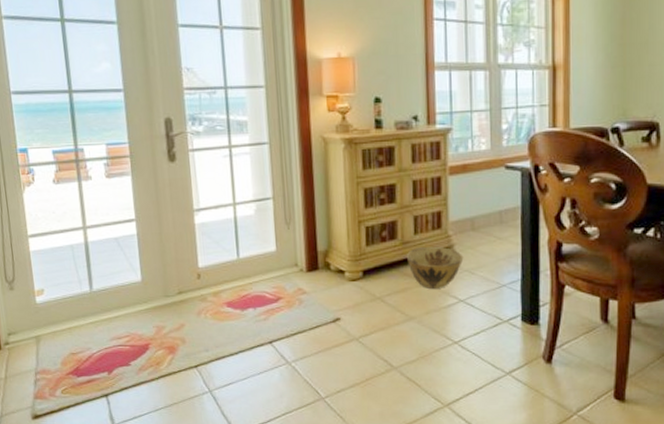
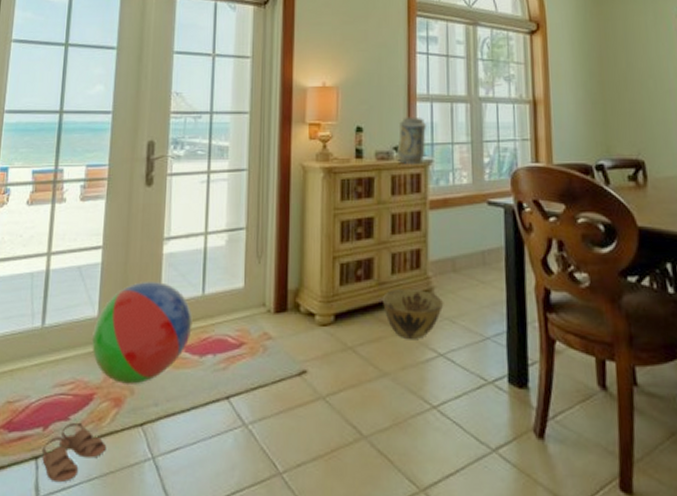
sandal: none [110,367,168,413] -> present [41,422,107,483]
beach ball: none [138,248,232,335] -> present [91,280,193,384]
decorative vase: none [416,86,446,134] -> present [397,116,427,166]

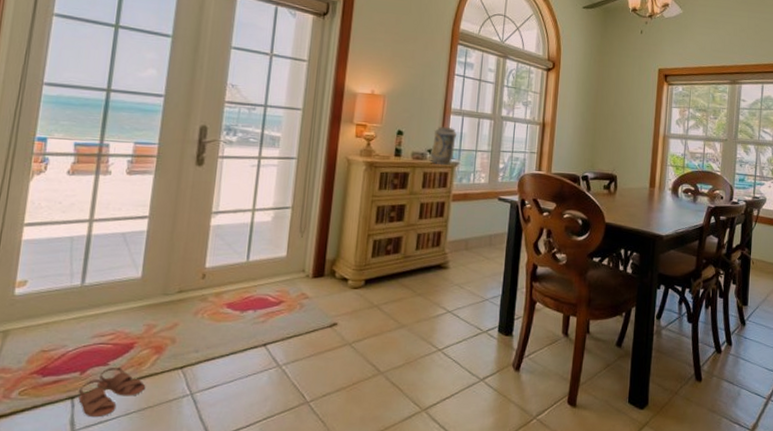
beach ball: present [91,280,193,384] -> none [133,248,236,335]
woven basket: present [383,288,444,339] -> none [406,261,456,300]

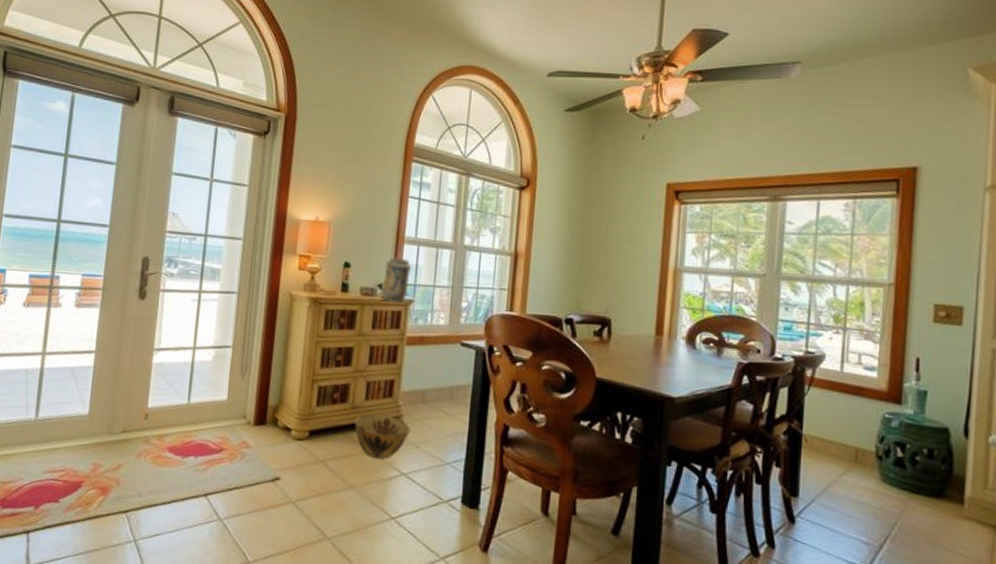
sandal: present [78,367,146,418] -> none [32,505,93,555]
woven basket: none [406,261,456,300] -> present [355,413,411,459]

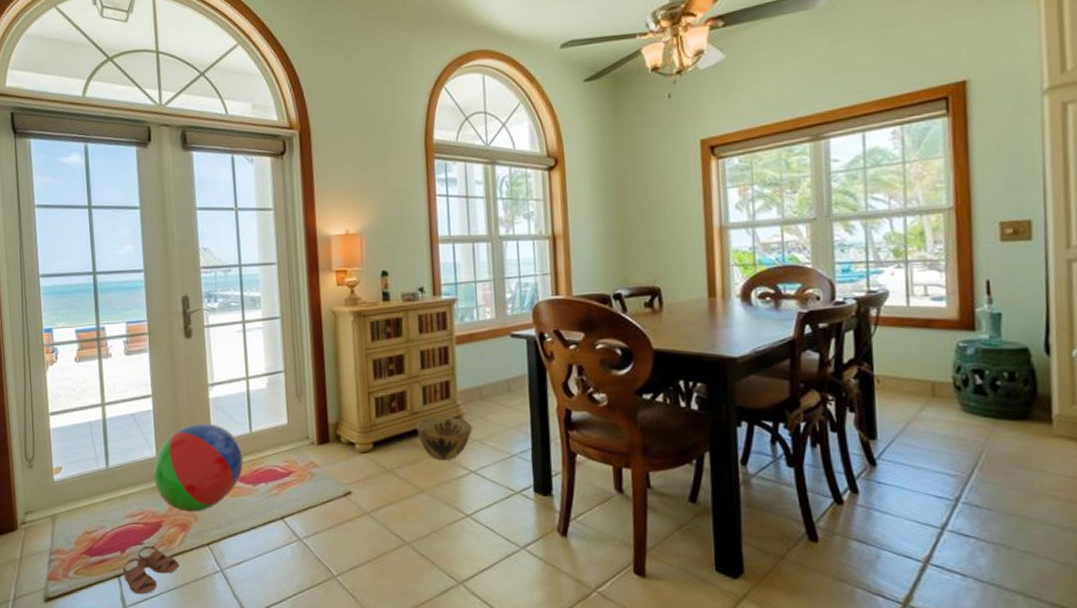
sandal: none [32,505,93,555] -> present [122,545,179,595]
beach ball: none [81,386,178,477] -> present [153,422,244,512]
decorative vase: present [381,257,412,304] -> none [422,258,450,305]

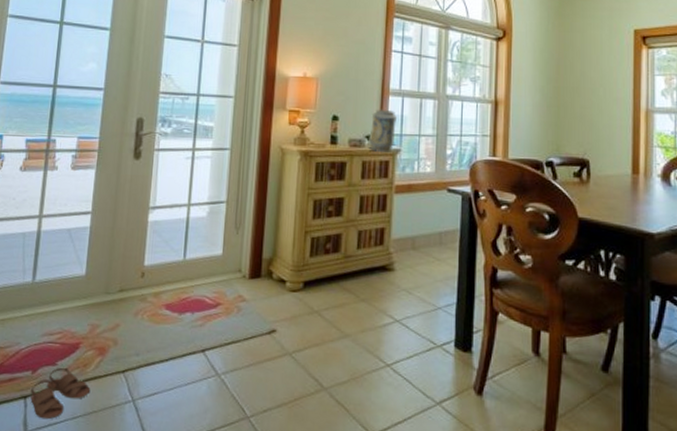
beach ball: present [153,422,244,512] -> none [78,244,174,336]
woven basket: present [417,416,473,460] -> none [348,262,403,306]
decorative vase: none [422,258,450,305] -> present [369,109,398,154]

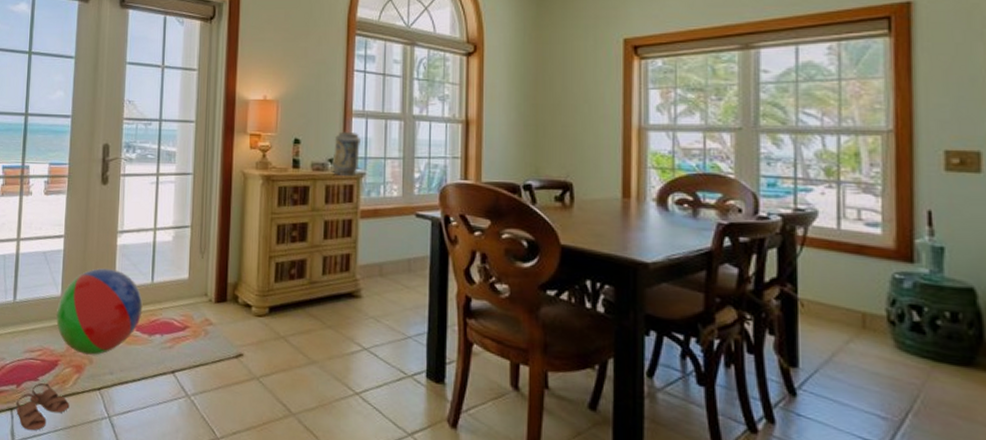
beach ball: none [78,244,174,336] -> present [55,267,143,355]

